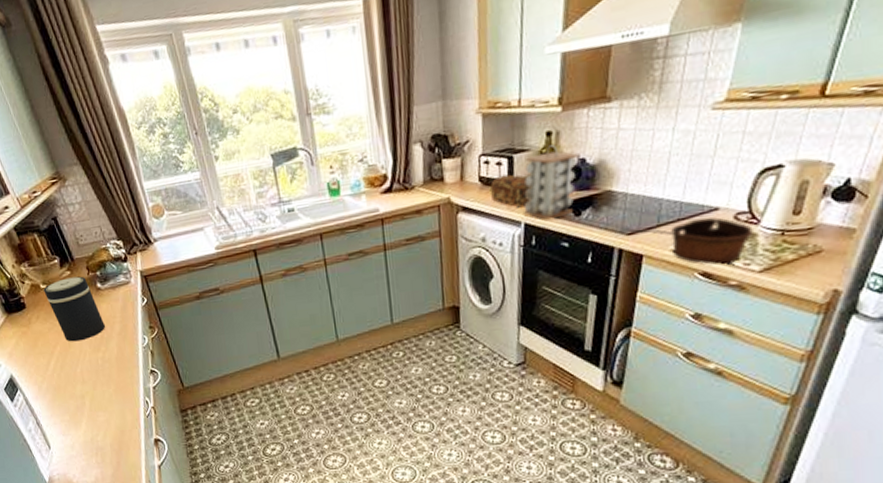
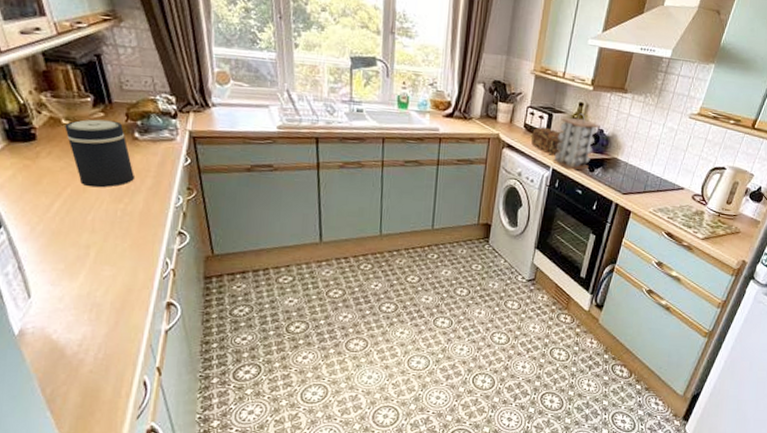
cooking pot: present [619,216,754,266] -> none [618,188,702,229]

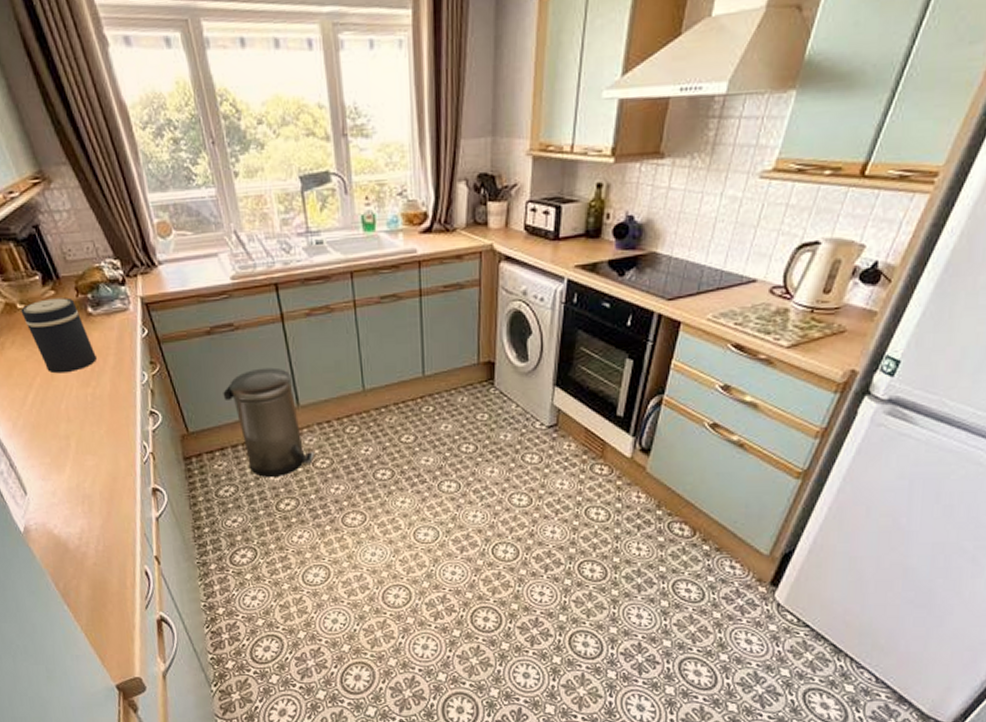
pedal bin: none [253,205,329,302] -> present [223,367,315,477]
bread loaf: present [531,127,561,156] -> none [536,225,576,262]
spice rack: present [553,113,599,170] -> none [568,198,627,278]

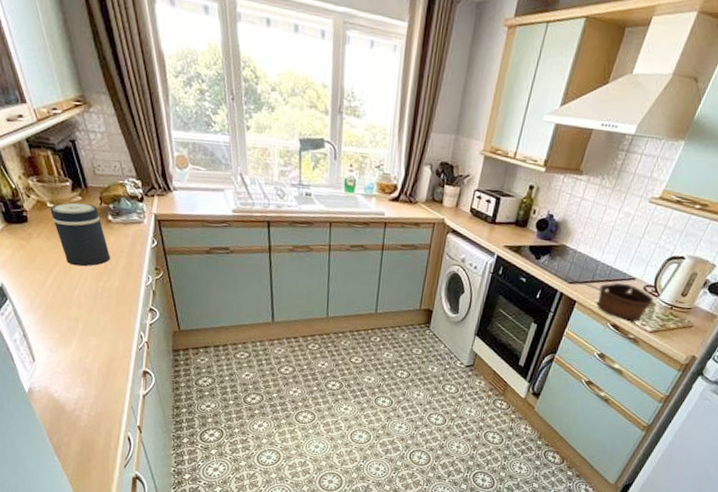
pedal bin: present [223,367,315,477] -> none [213,287,281,376]
cooking pot: none [661,288,786,337] -> present [564,277,654,321]

